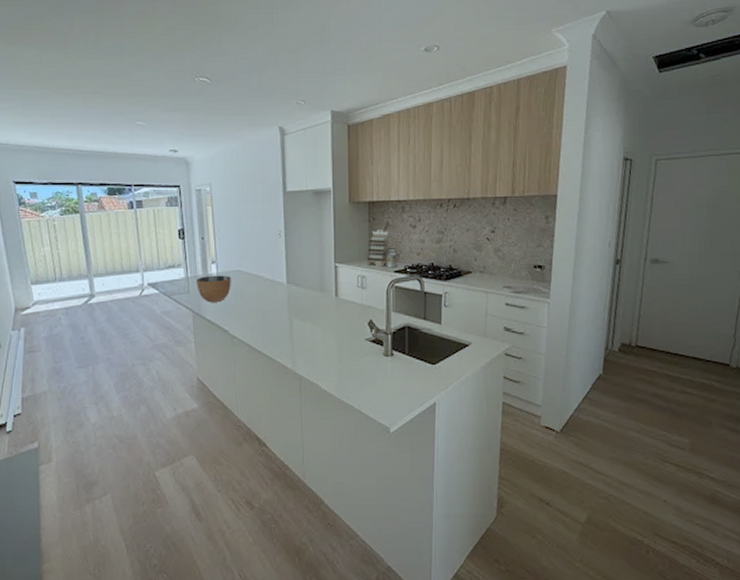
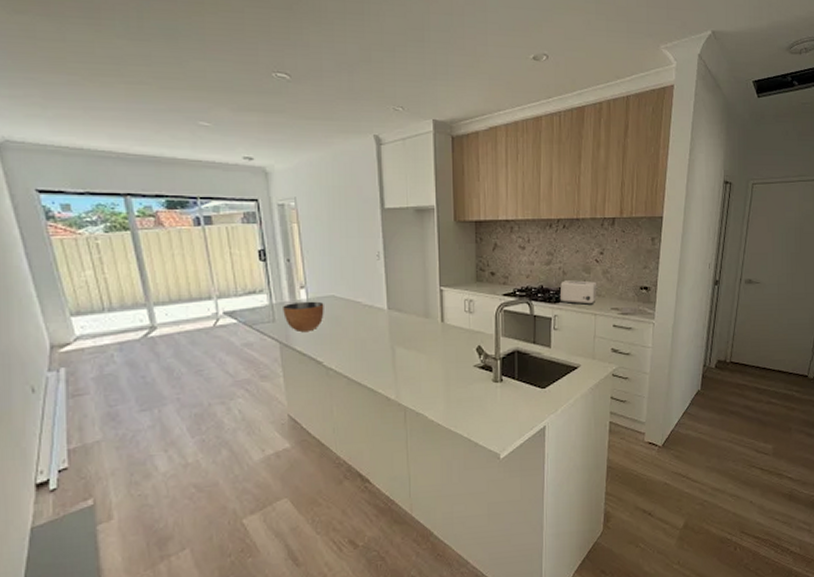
spice rack: present [368,230,400,268] -> none [475,251,509,291]
toaster: none [450,258,489,284] -> present [559,280,598,306]

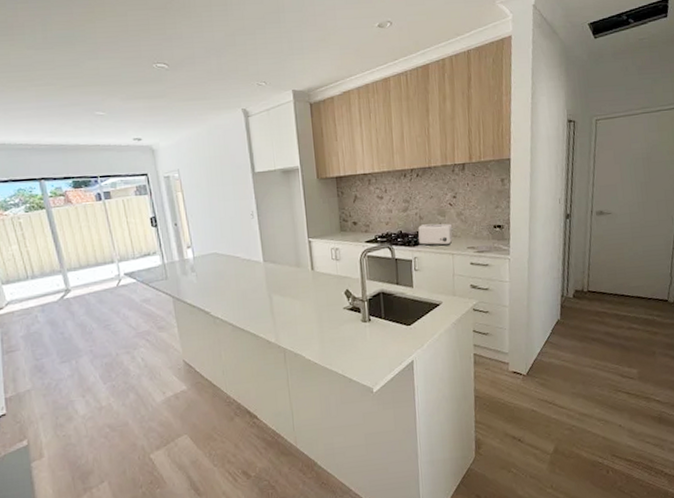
bowl: present [283,301,324,331] -> none [174,258,209,286]

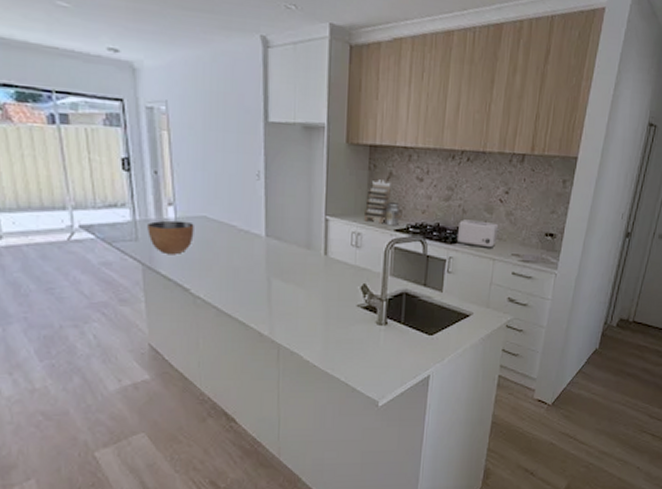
bowl: none [174,258,209,286] -> present [147,220,194,254]
spice rack: none [339,203,370,239] -> present [364,179,402,226]

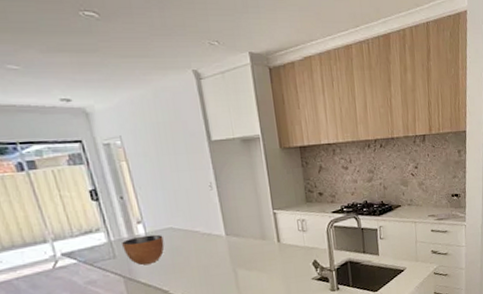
spice rack: present [364,179,402,226] -> none [304,173,336,210]
toaster: present [456,219,499,250] -> none [382,193,415,216]

